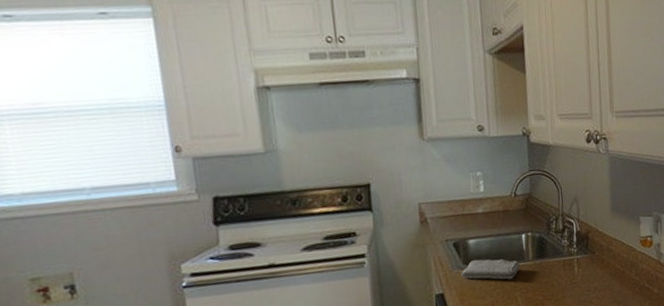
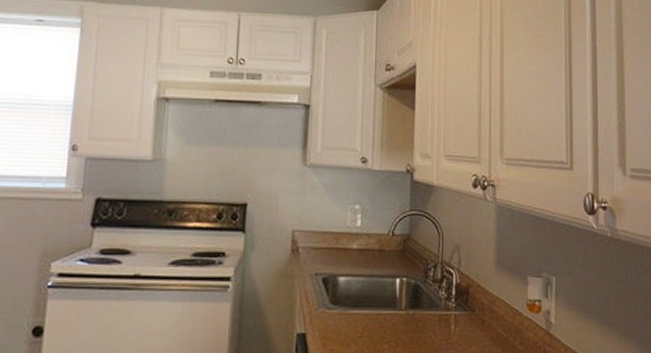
washcloth: present [461,258,520,280] -> none [327,301,391,328]

